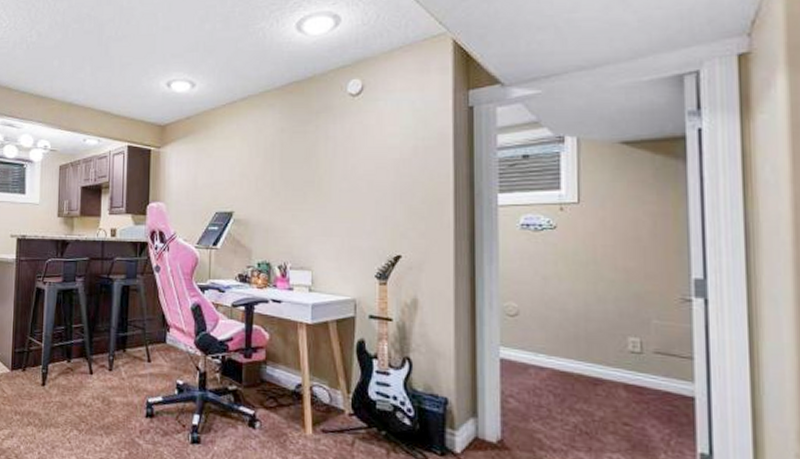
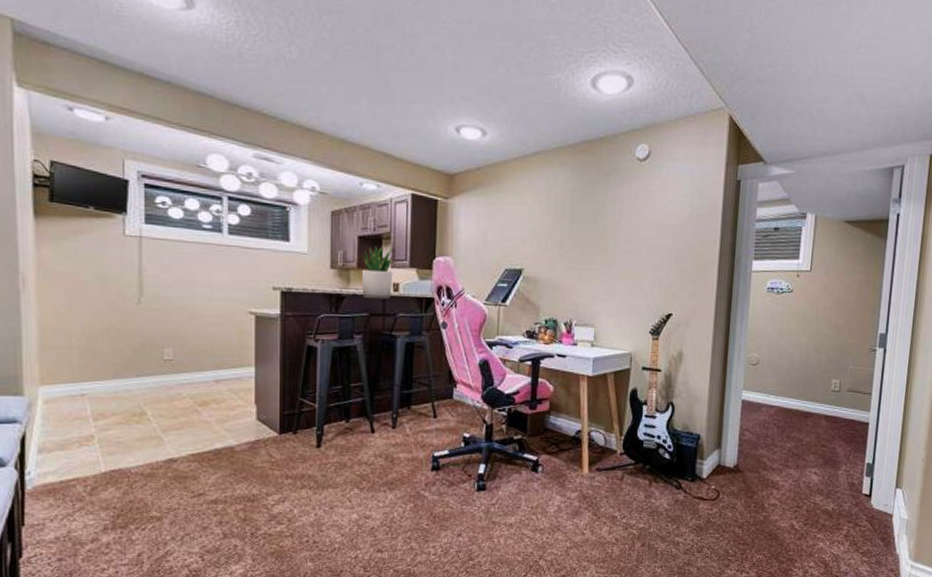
planter: none [83,193,112,244] -> present [361,245,394,300]

